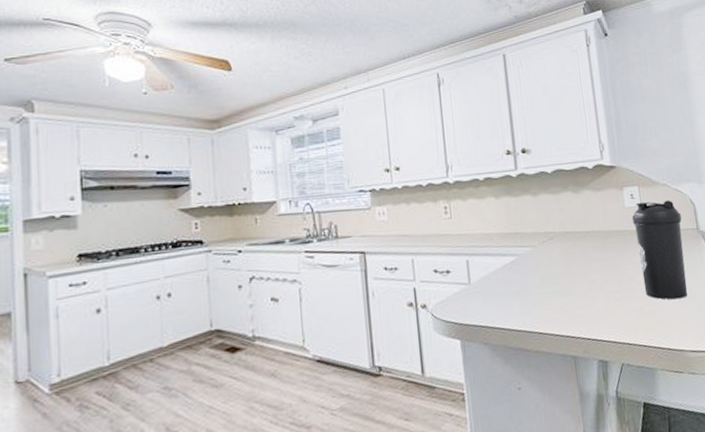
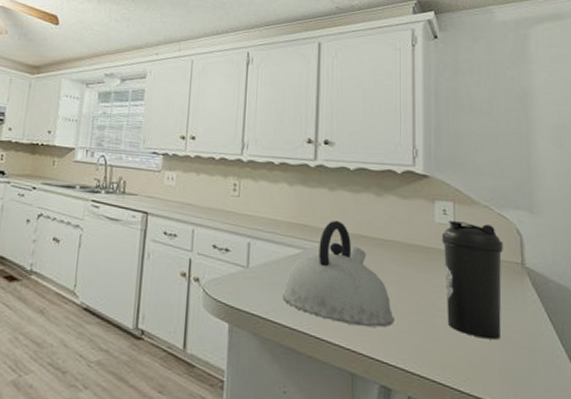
kettle: none [505,222,603,315] -> present [282,220,394,328]

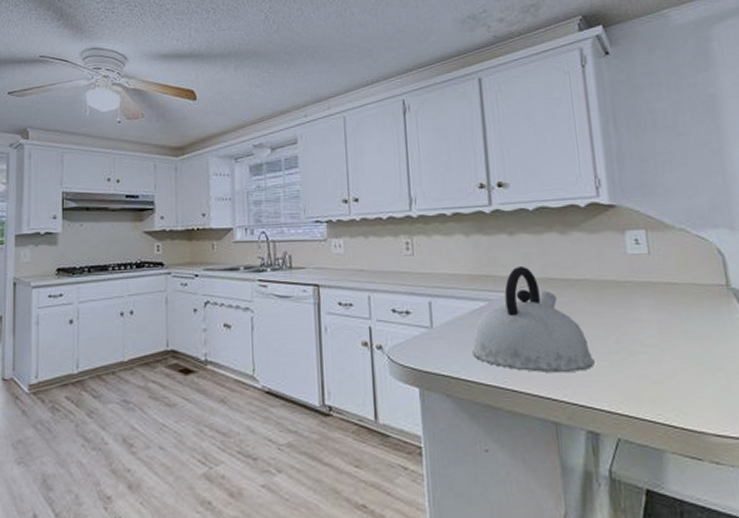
water bottle: present [441,221,503,340] -> none [635,248,712,369]

